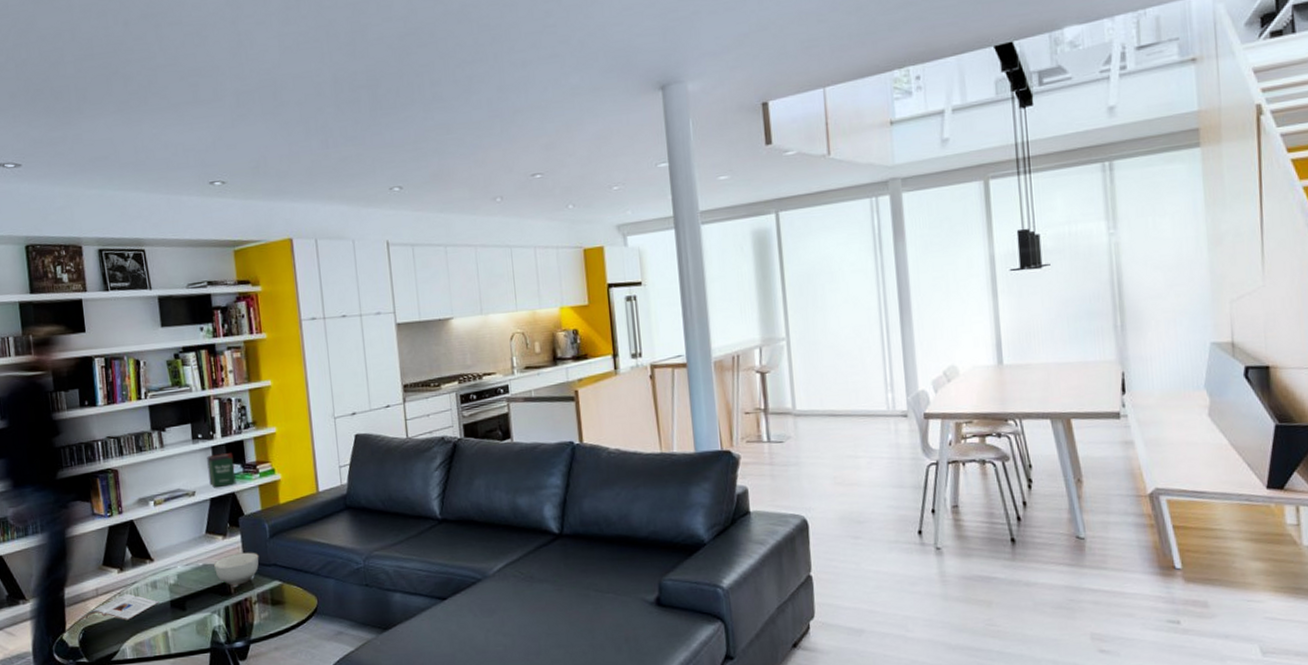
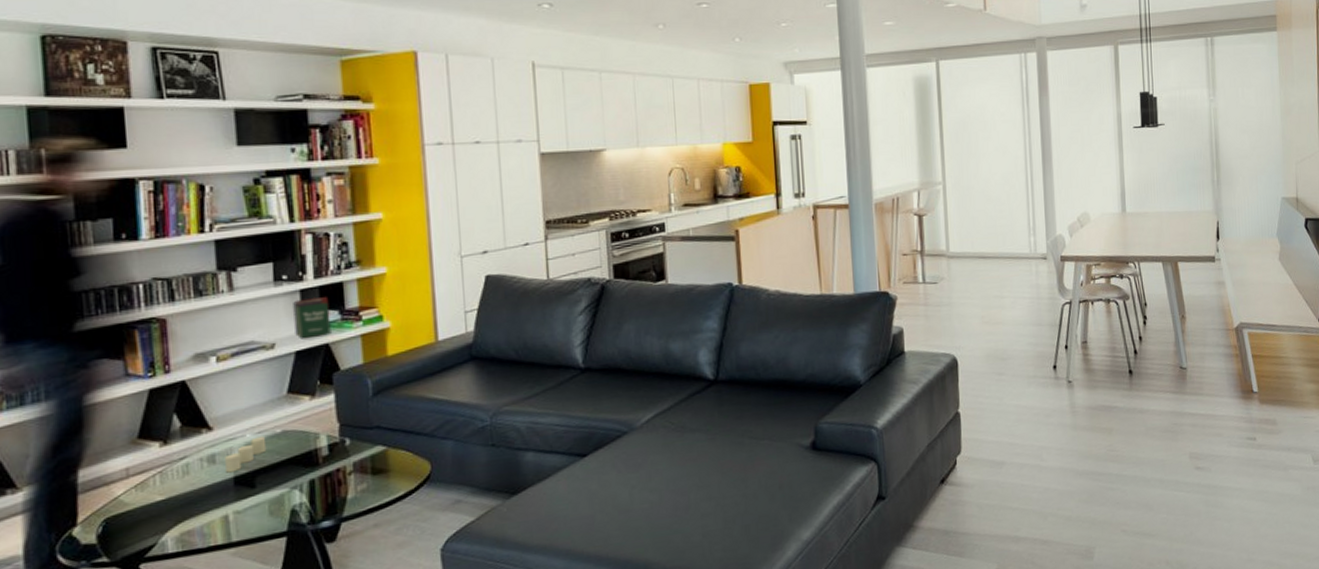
magazine: present [79,593,159,620] -> none [99,471,218,509]
candle: none [163,568,193,597] -> present [225,436,267,473]
bowl: present [213,552,259,586] -> none [295,413,358,455]

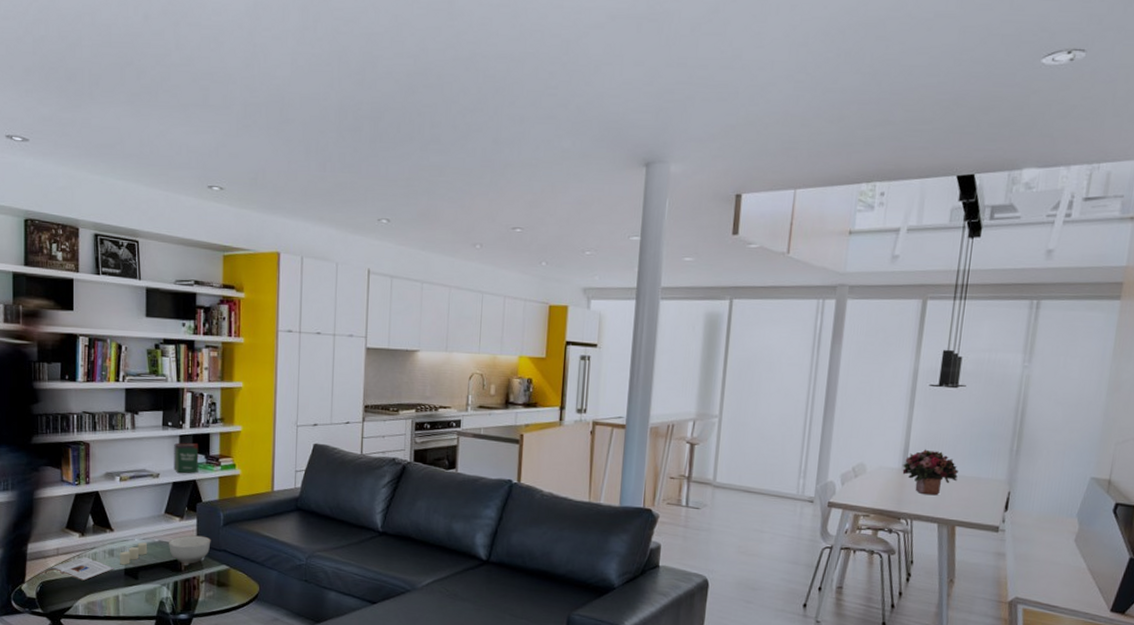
magazine: none [99,471,218,509] -> present [39,557,114,581]
bowl: none [295,413,358,455] -> present [168,535,211,564]
bouquet: none [1122,190,1172,236] -> present [902,449,958,496]

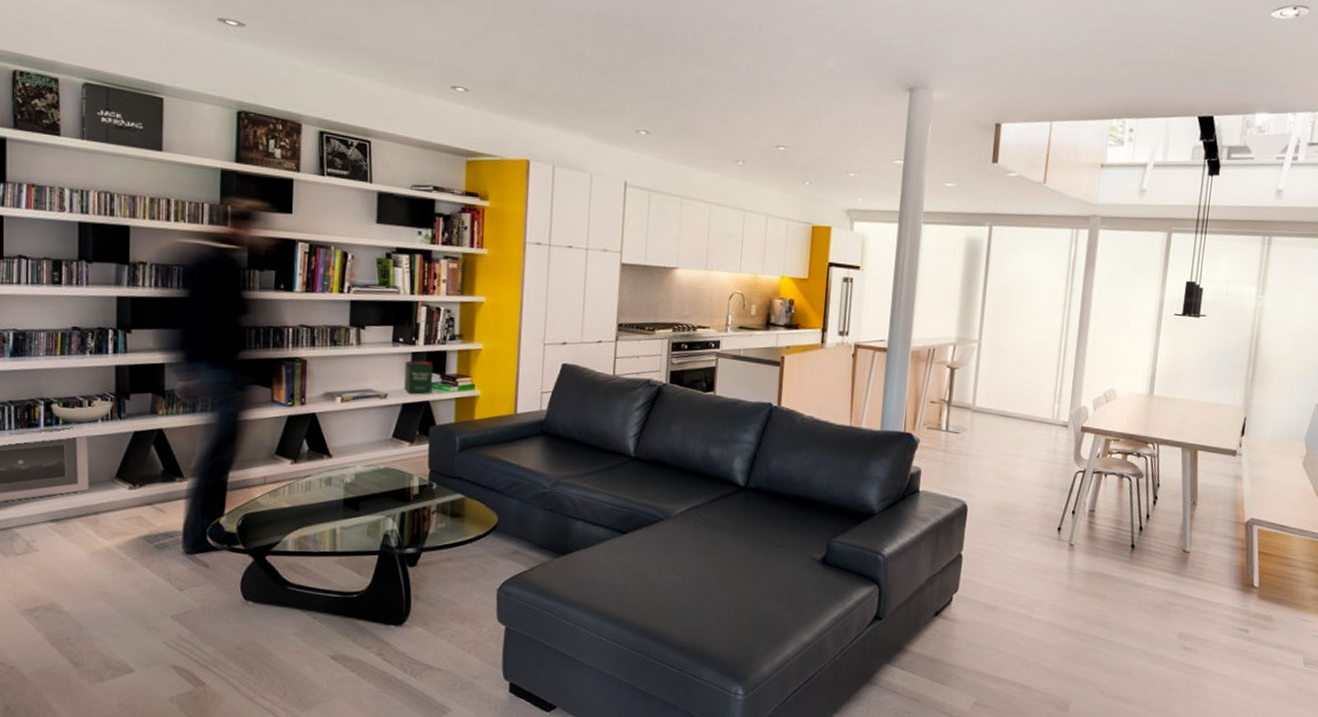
magazine: present [39,557,114,581] -> none [241,486,331,513]
candle: present [120,542,148,565] -> none [338,469,372,495]
bowl: present [168,535,211,564] -> none [395,461,445,493]
bouquet: present [902,449,958,496] -> none [1149,376,1200,421]

